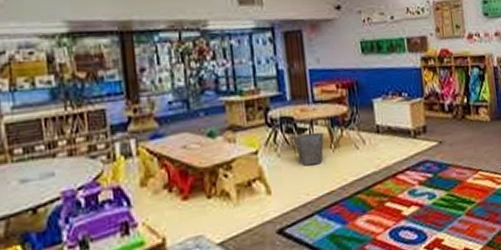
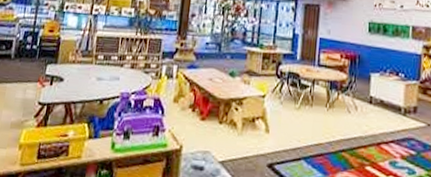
waste bin: present [294,132,324,166] -> none [296,89,322,118]

